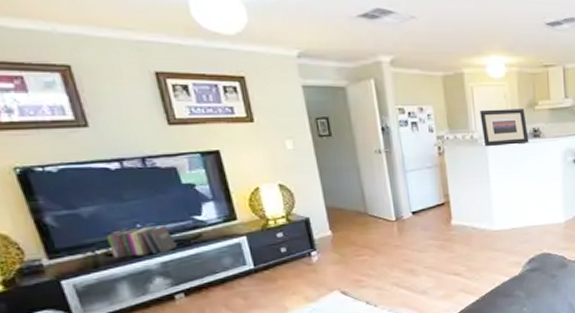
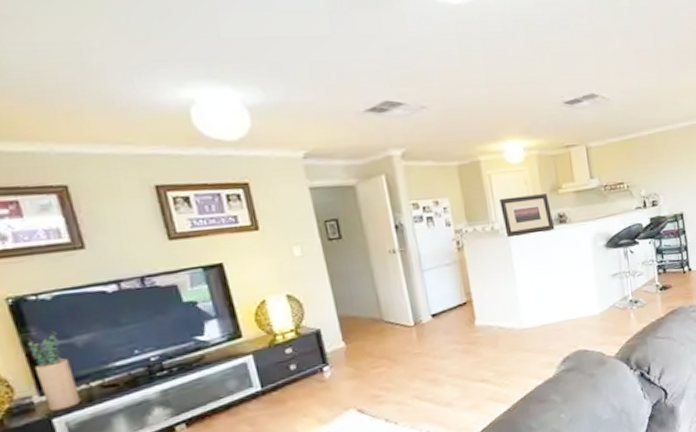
vase: none [35,200,87,275] -> present [26,330,81,413]
books: present [107,225,178,258] -> none [102,349,179,389]

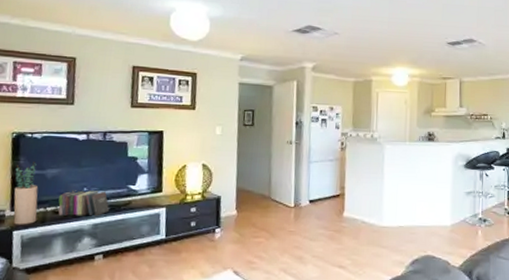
books: none [102,349,179,389] -> present [58,190,110,217]
picture frame: present [500,194,555,237] -> none [381,112,424,146]

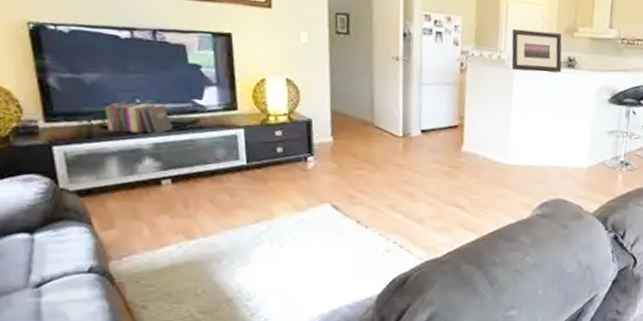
vase: present [13,162,39,226] -> none [41,62,81,141]
picture frame: none [381,112,424,146] -> present [511,28,562,73]

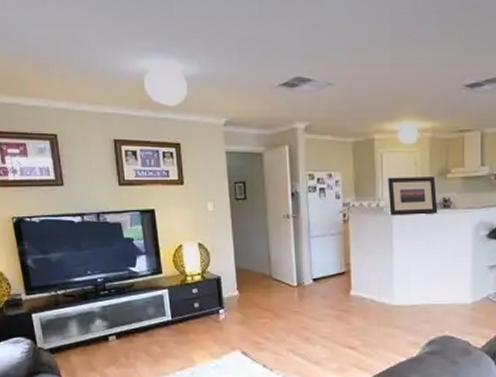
books: present [105,101,173,135] -> none [66,273,115,299]

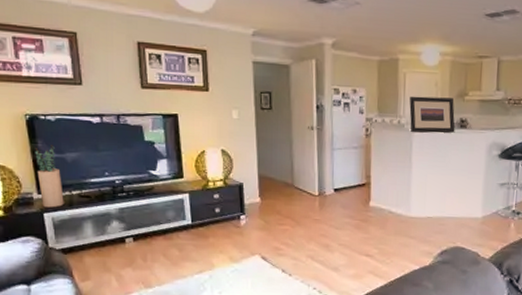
vase: none [22,246,50,309] -> present [35,145,64,209]

